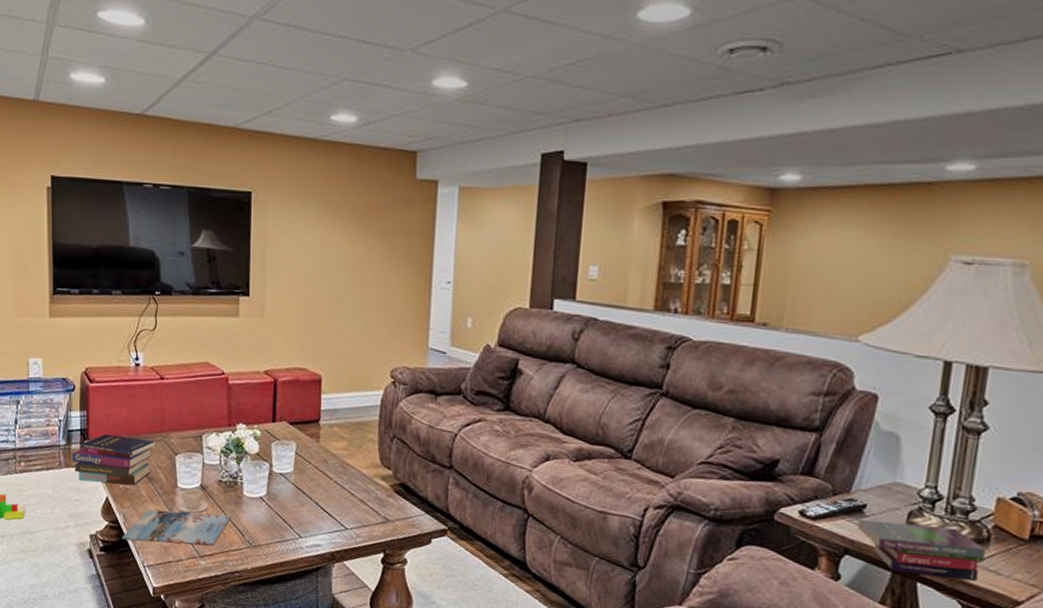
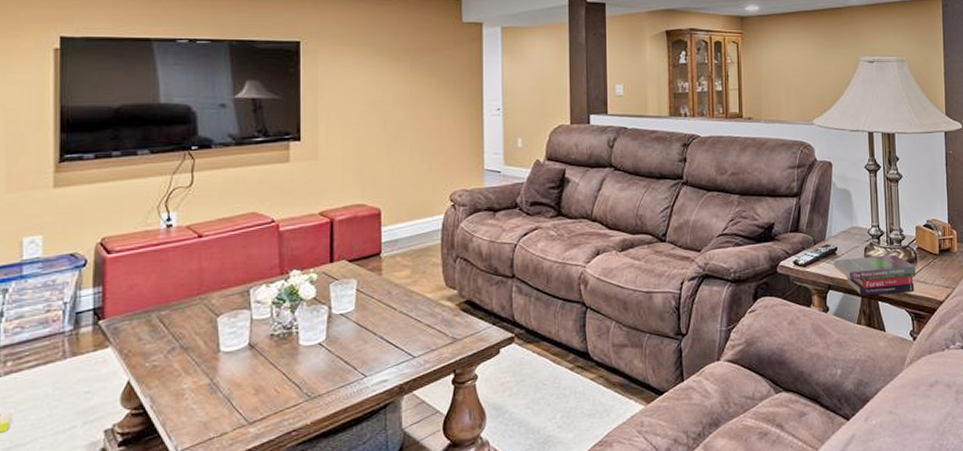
books: present [71,434,155,485] -> none [80,306,192,369]
magazine: present [122,509,232,545] -> none [149,368,287,427]
teacup: present [178,488,208,513] -> none [221,349,258,378]

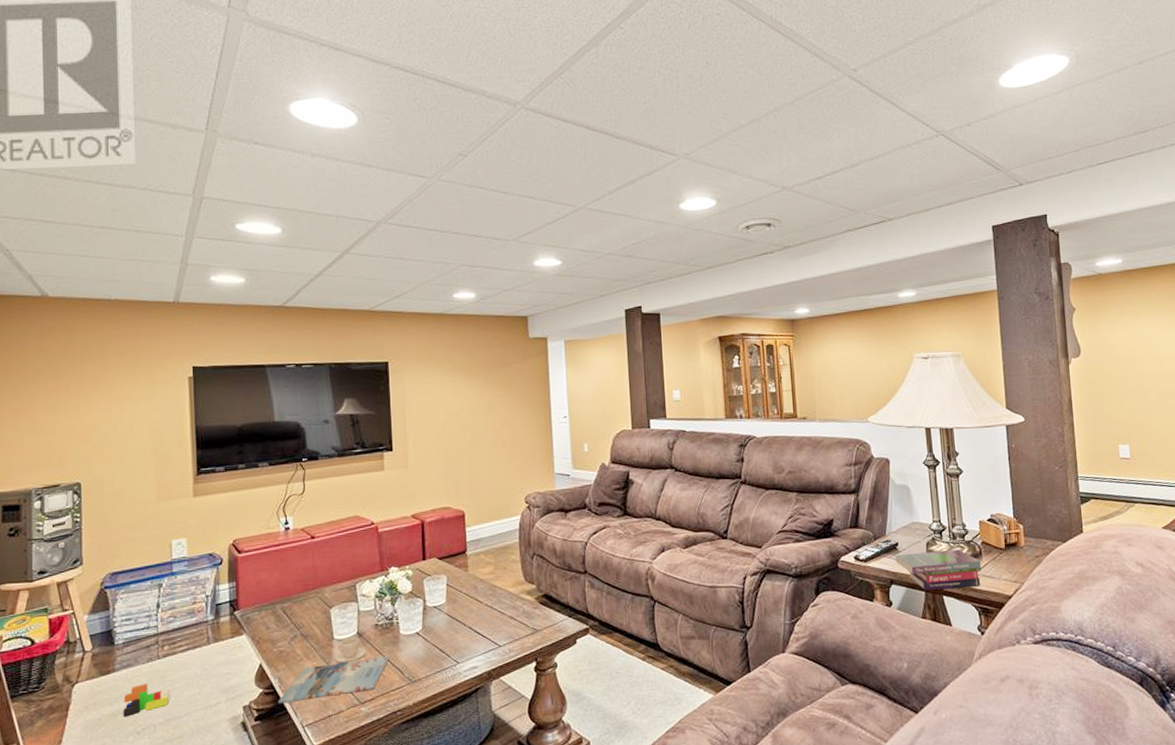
magazine: none [149,368,287,427] -> present [278,655,390,704]
teacup: none [221,349,258,378] -> present [336,637,366,663]

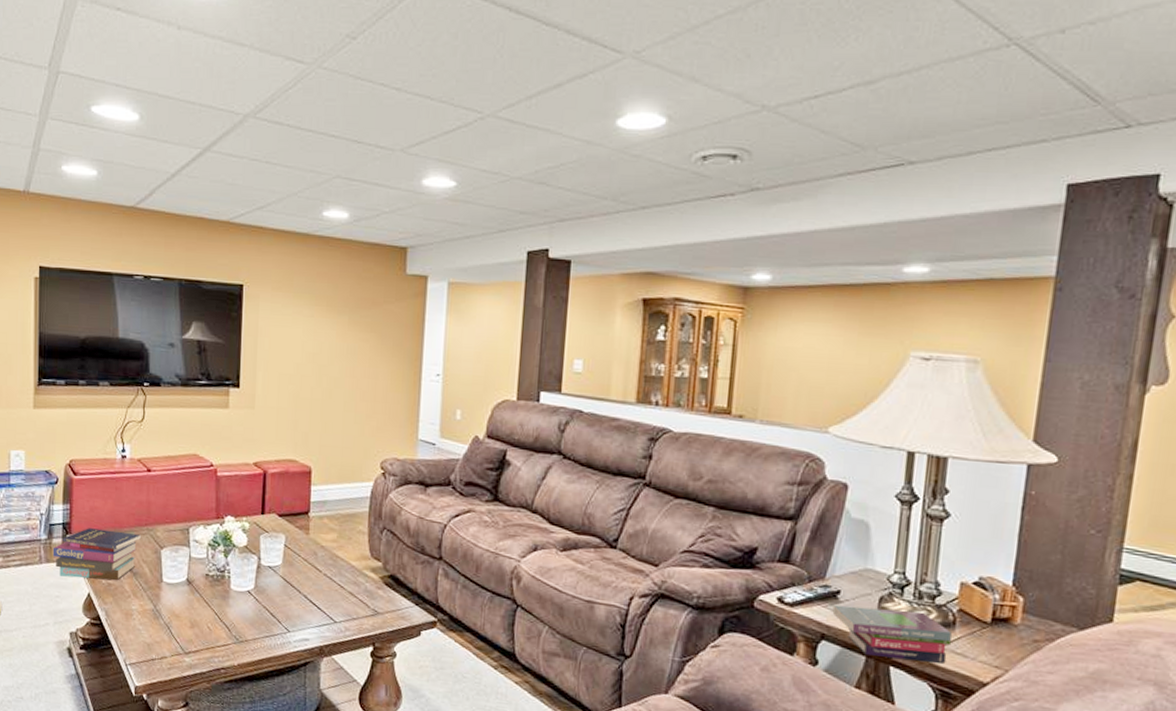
books: none [220,599,309,653] -> present [52,528,141,580]
magazine: present [278,655,390,704] -> none [104,605,219,642]
teacup: present [336,637,366,663] -> none [163,583,194,608]

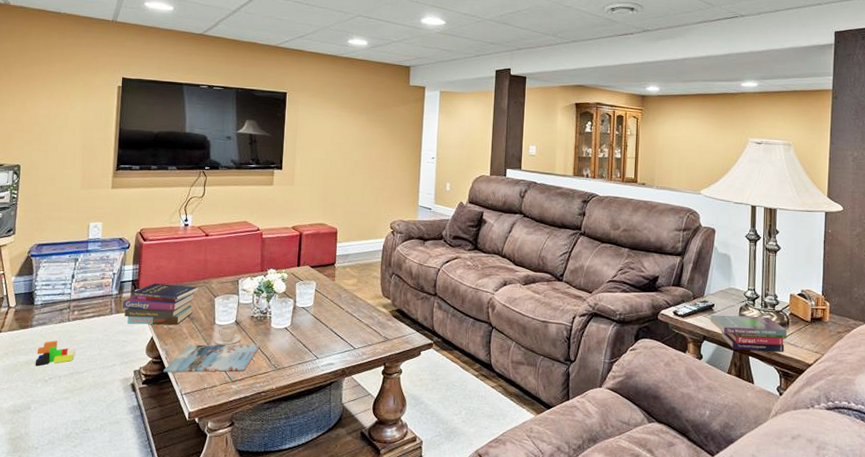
magazine: none [104,605,219,642] -> present [163,343,261,373]
teacup: none [163,583,194,608] -> present [215,324,241,345]

